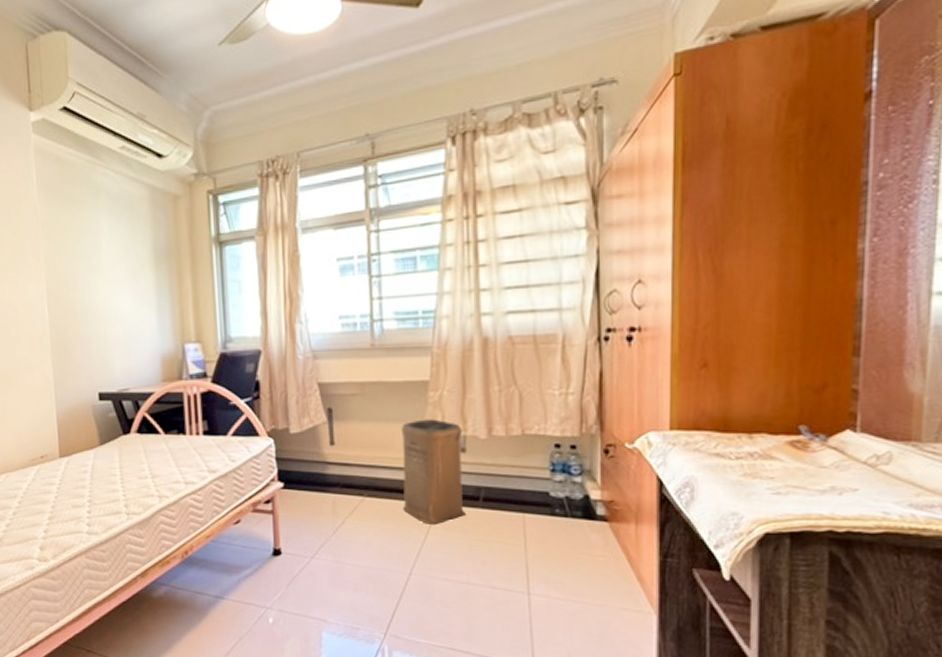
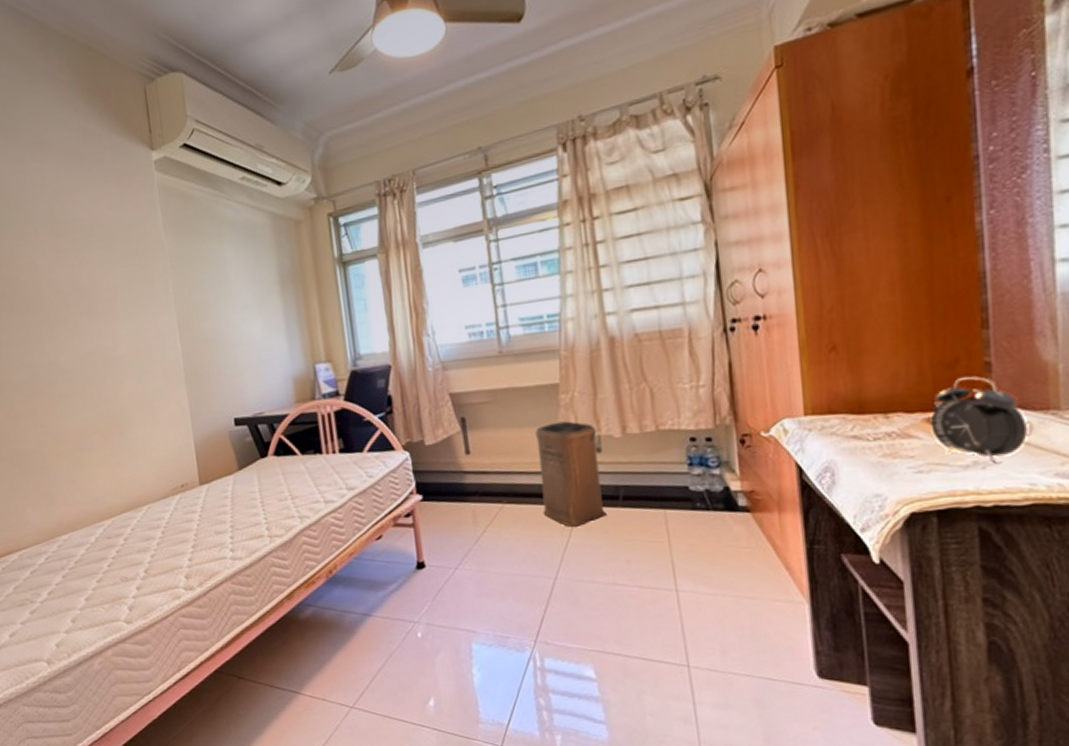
alarm clock: none [793,402,887,490] -> present [930,376,1027,464]

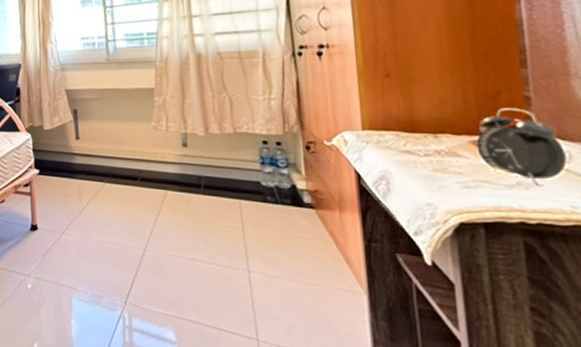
laundry basket: present [534,421,607,527] -> none [132,119,190,207]

